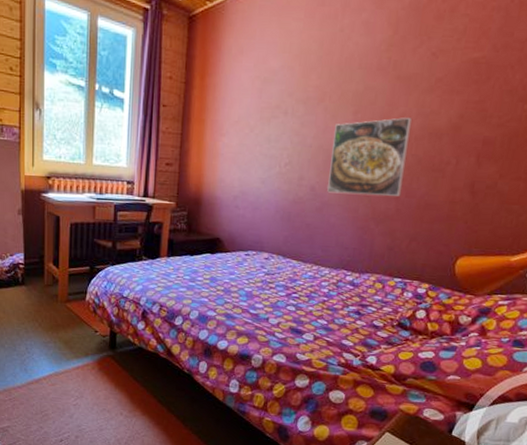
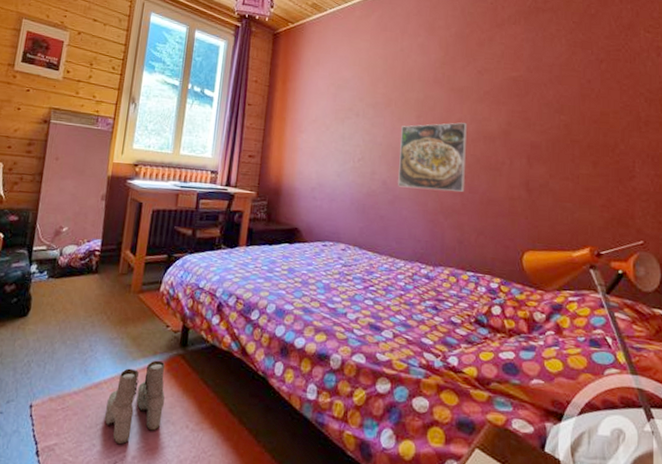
boots: none [48,360,99,427] -> present [105,360,165,445]

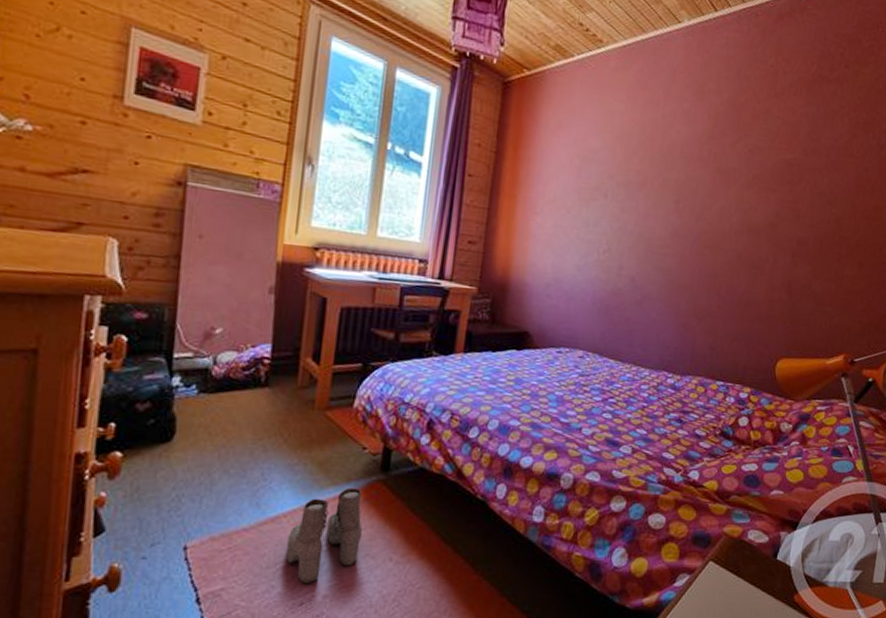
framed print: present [398,122,468,192] -> none [648,211,732,293]

